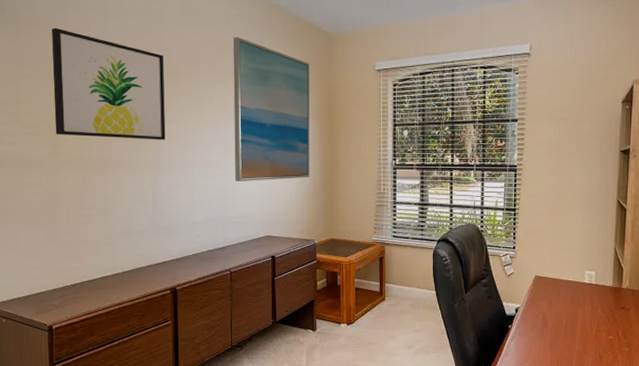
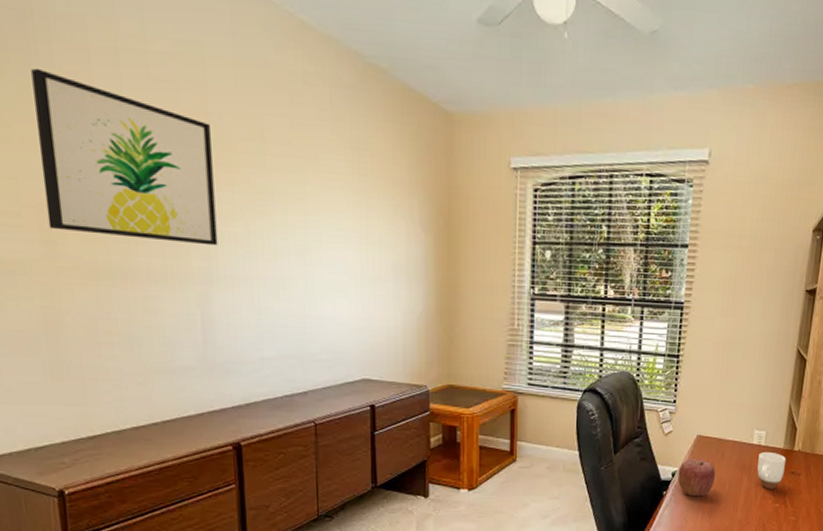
wall art: present [233,36,310,181] -> none [313,105,423,308]
apple: none [521,296,554,330] -> present [678,459,716,497]
mug: none [590,289,616,323] -> present [757,451,787,489]

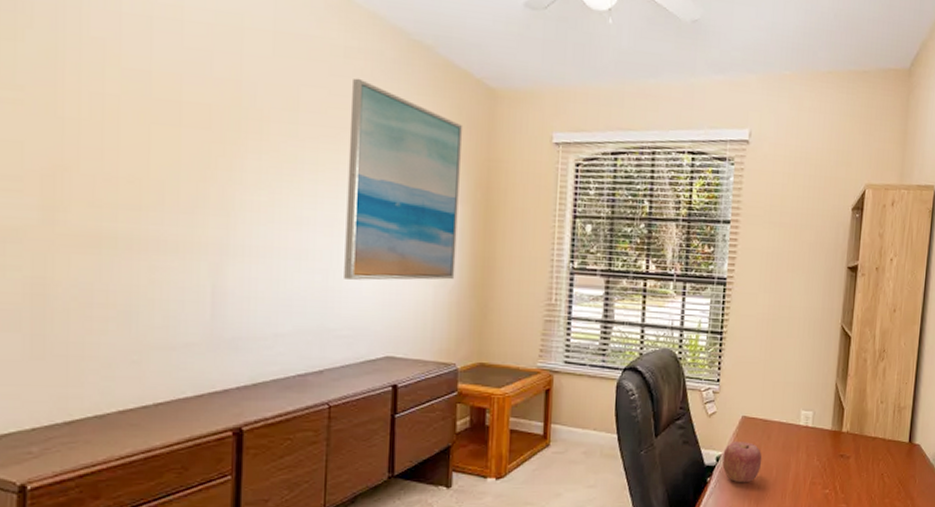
wall art: present [31,68,218,246] -> none [52,32,242,215]
wall art: none [313,105,423,308] -> present [344,78,463,280]
mug: present [757,451,787,489] -> none [805,433,835,474]

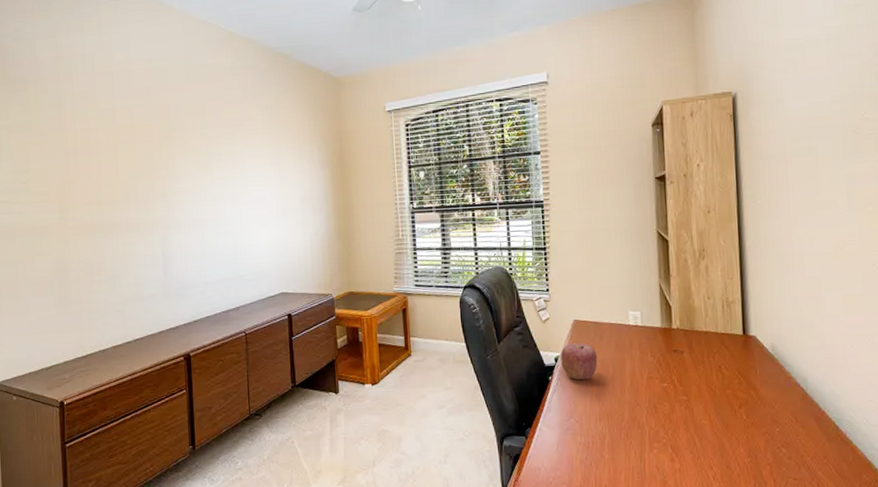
wall art: present [344,78,463,280] -> none [239,88,324,237]

